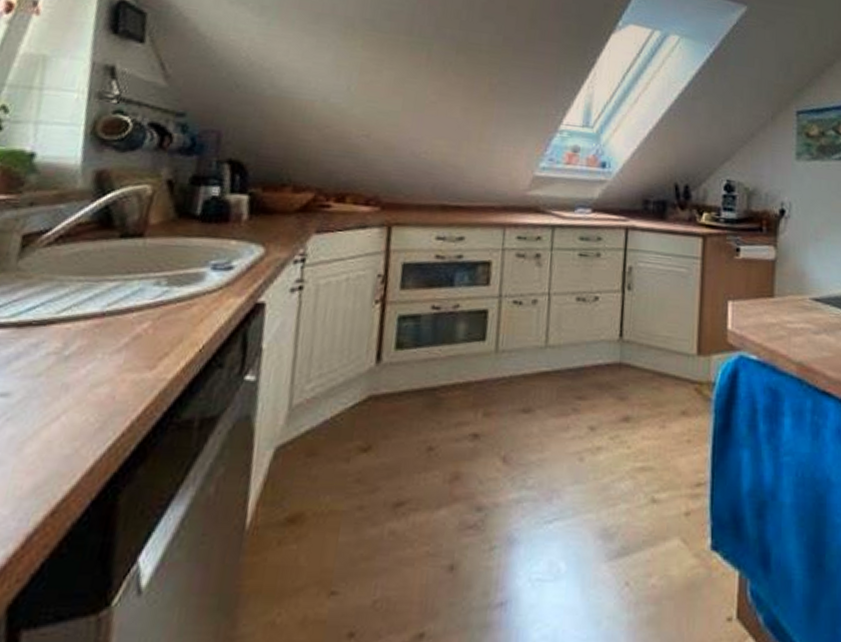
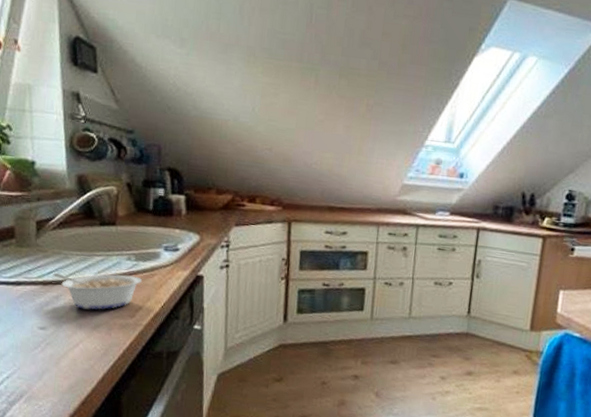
legume: none [35,306,173,362] -> present [53,272,142,310]

